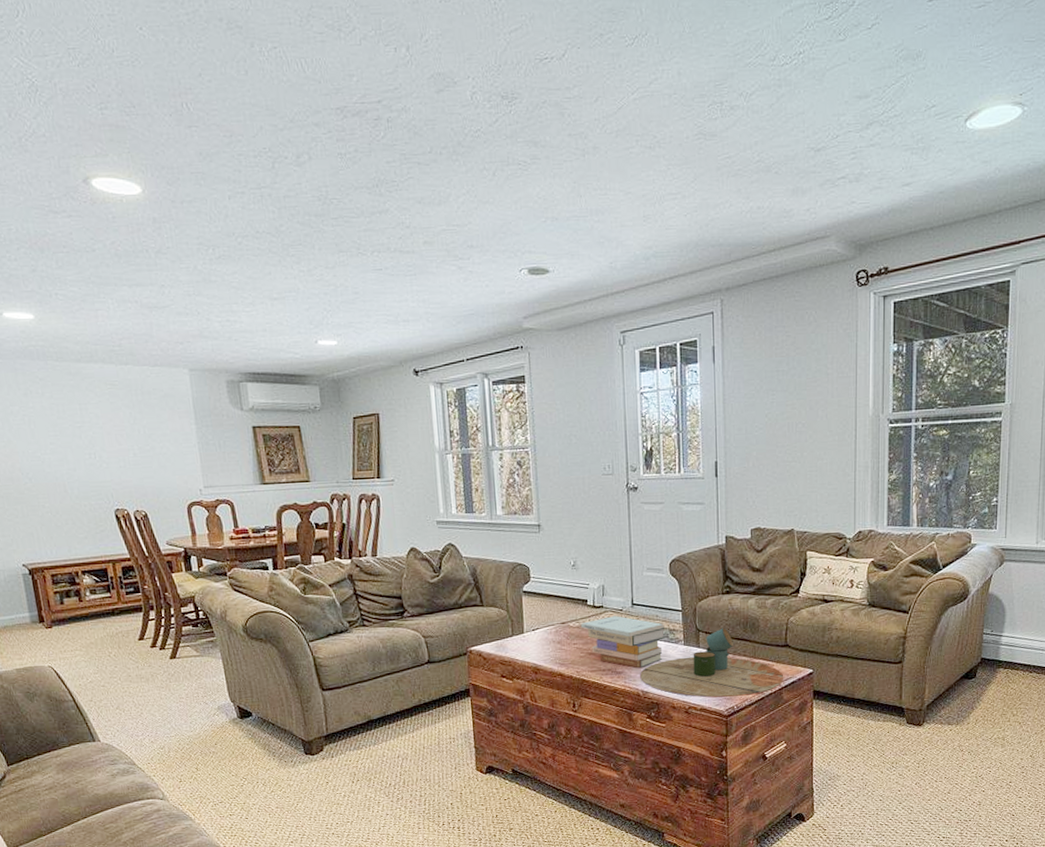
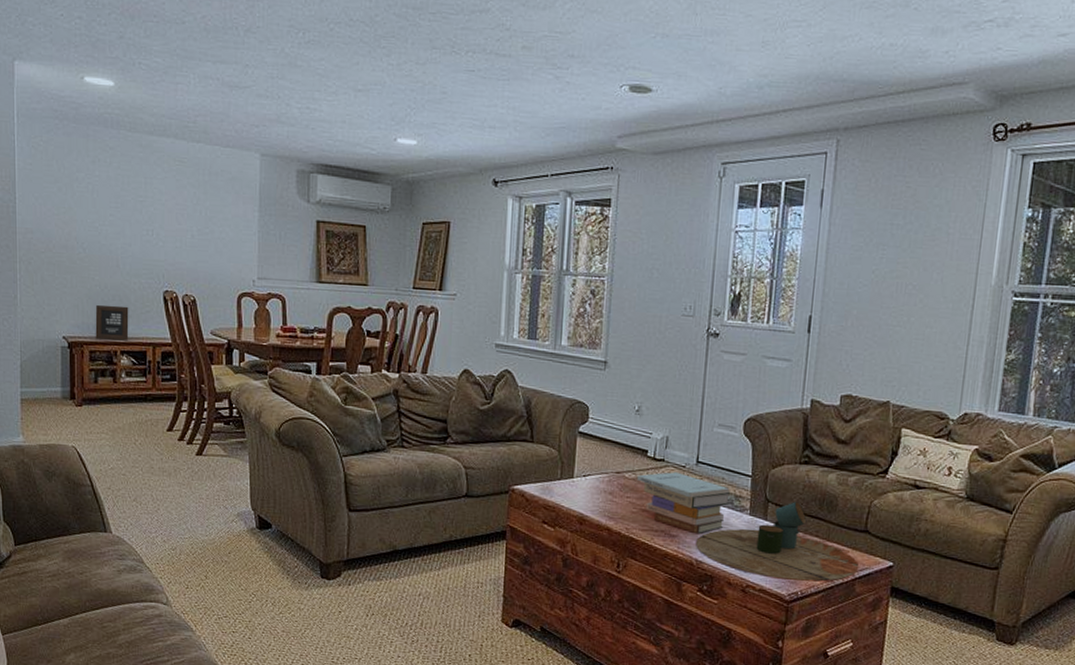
picture frame: none [50,528,88,564] -> present [95,304,129,341]

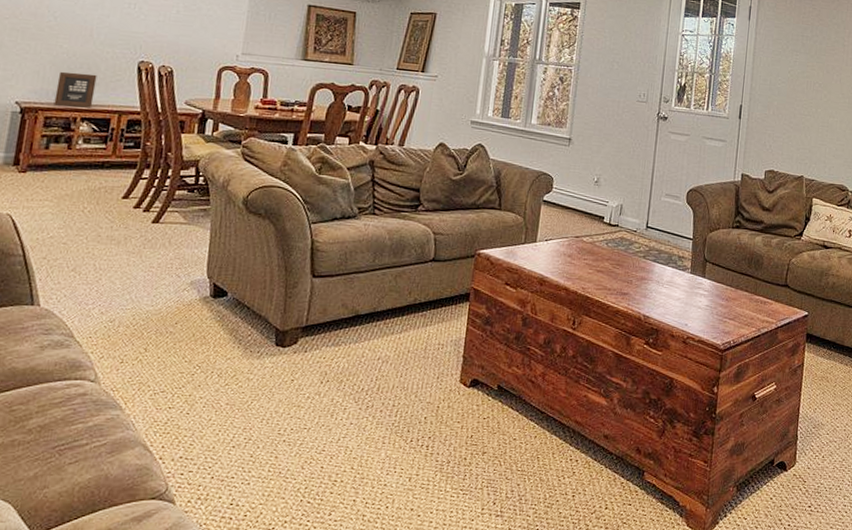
books: present [636,472,730,535] -> none [593,236,674,292]
decorative tray: present [696,501,859,582] -> none [644,261,781,331]

